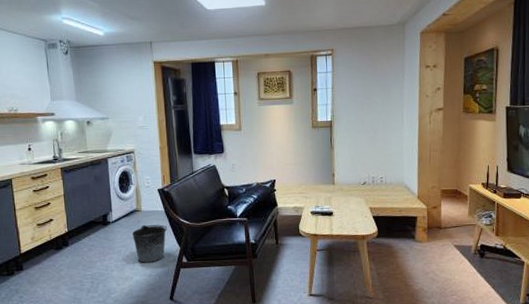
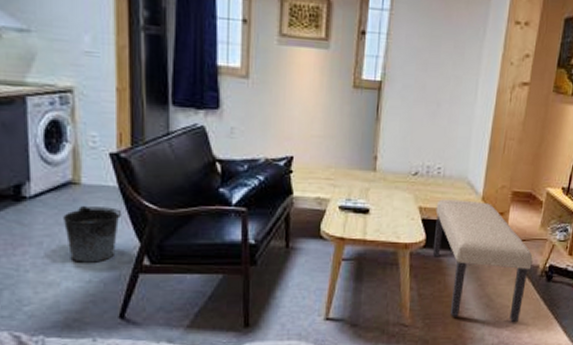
bench: none [382,199,466,293] -> present [432,199,533,323]

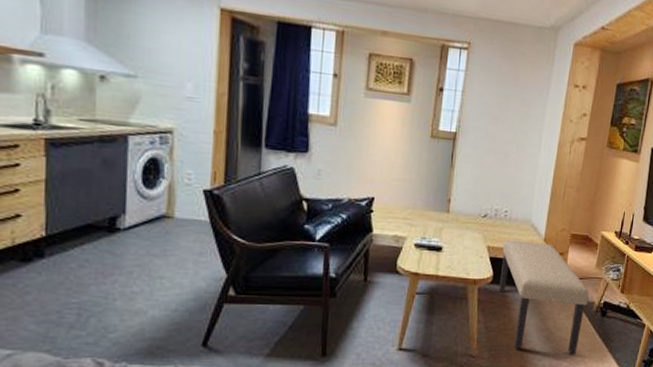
bucket: present [63,205,122,263] -> none [155,237,212,292]

